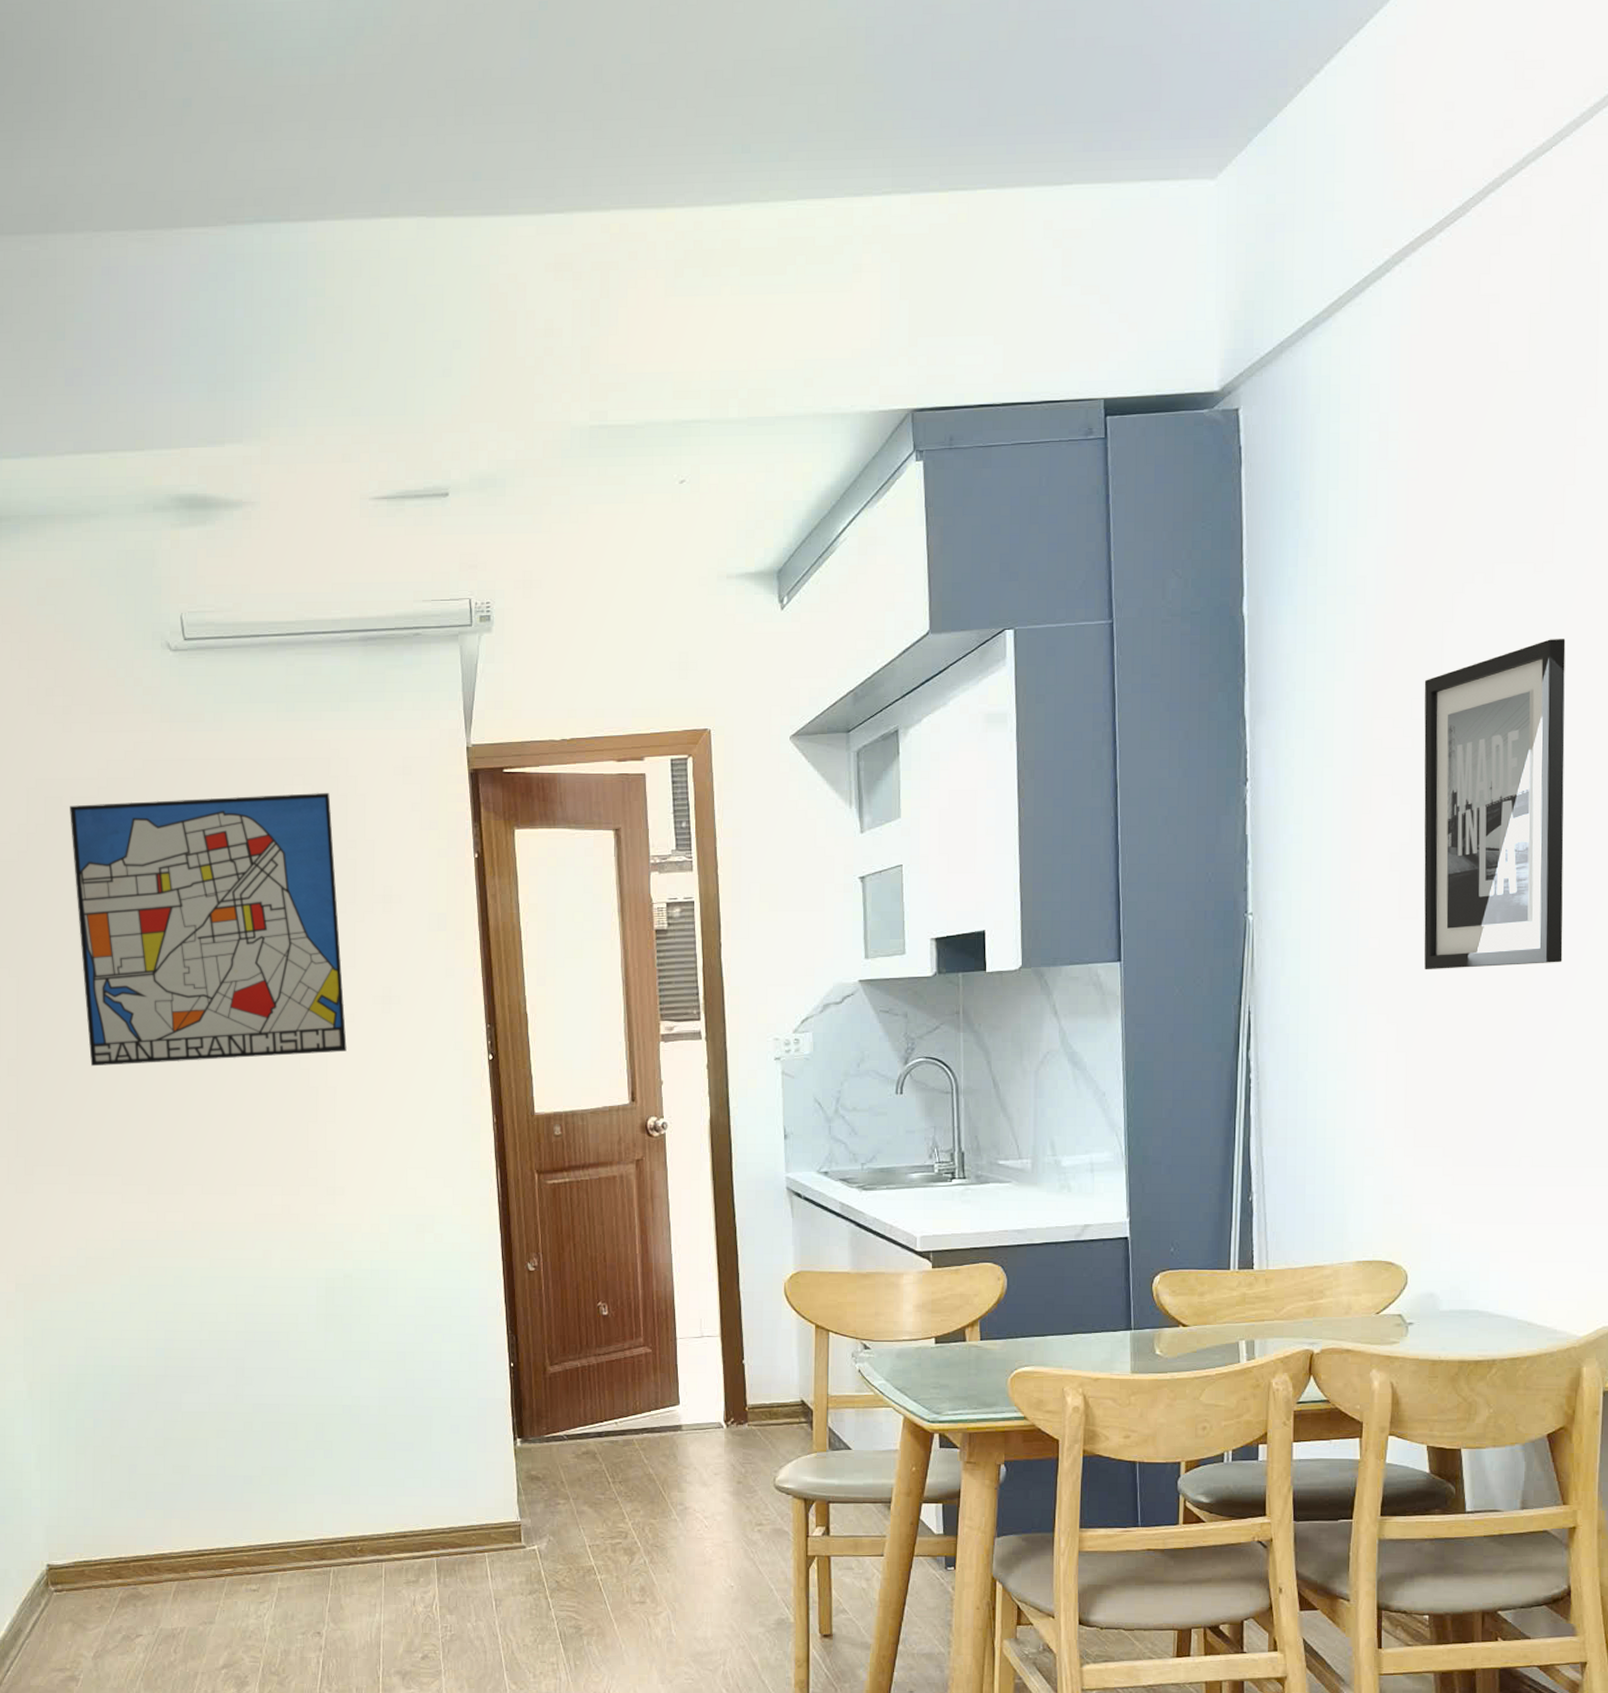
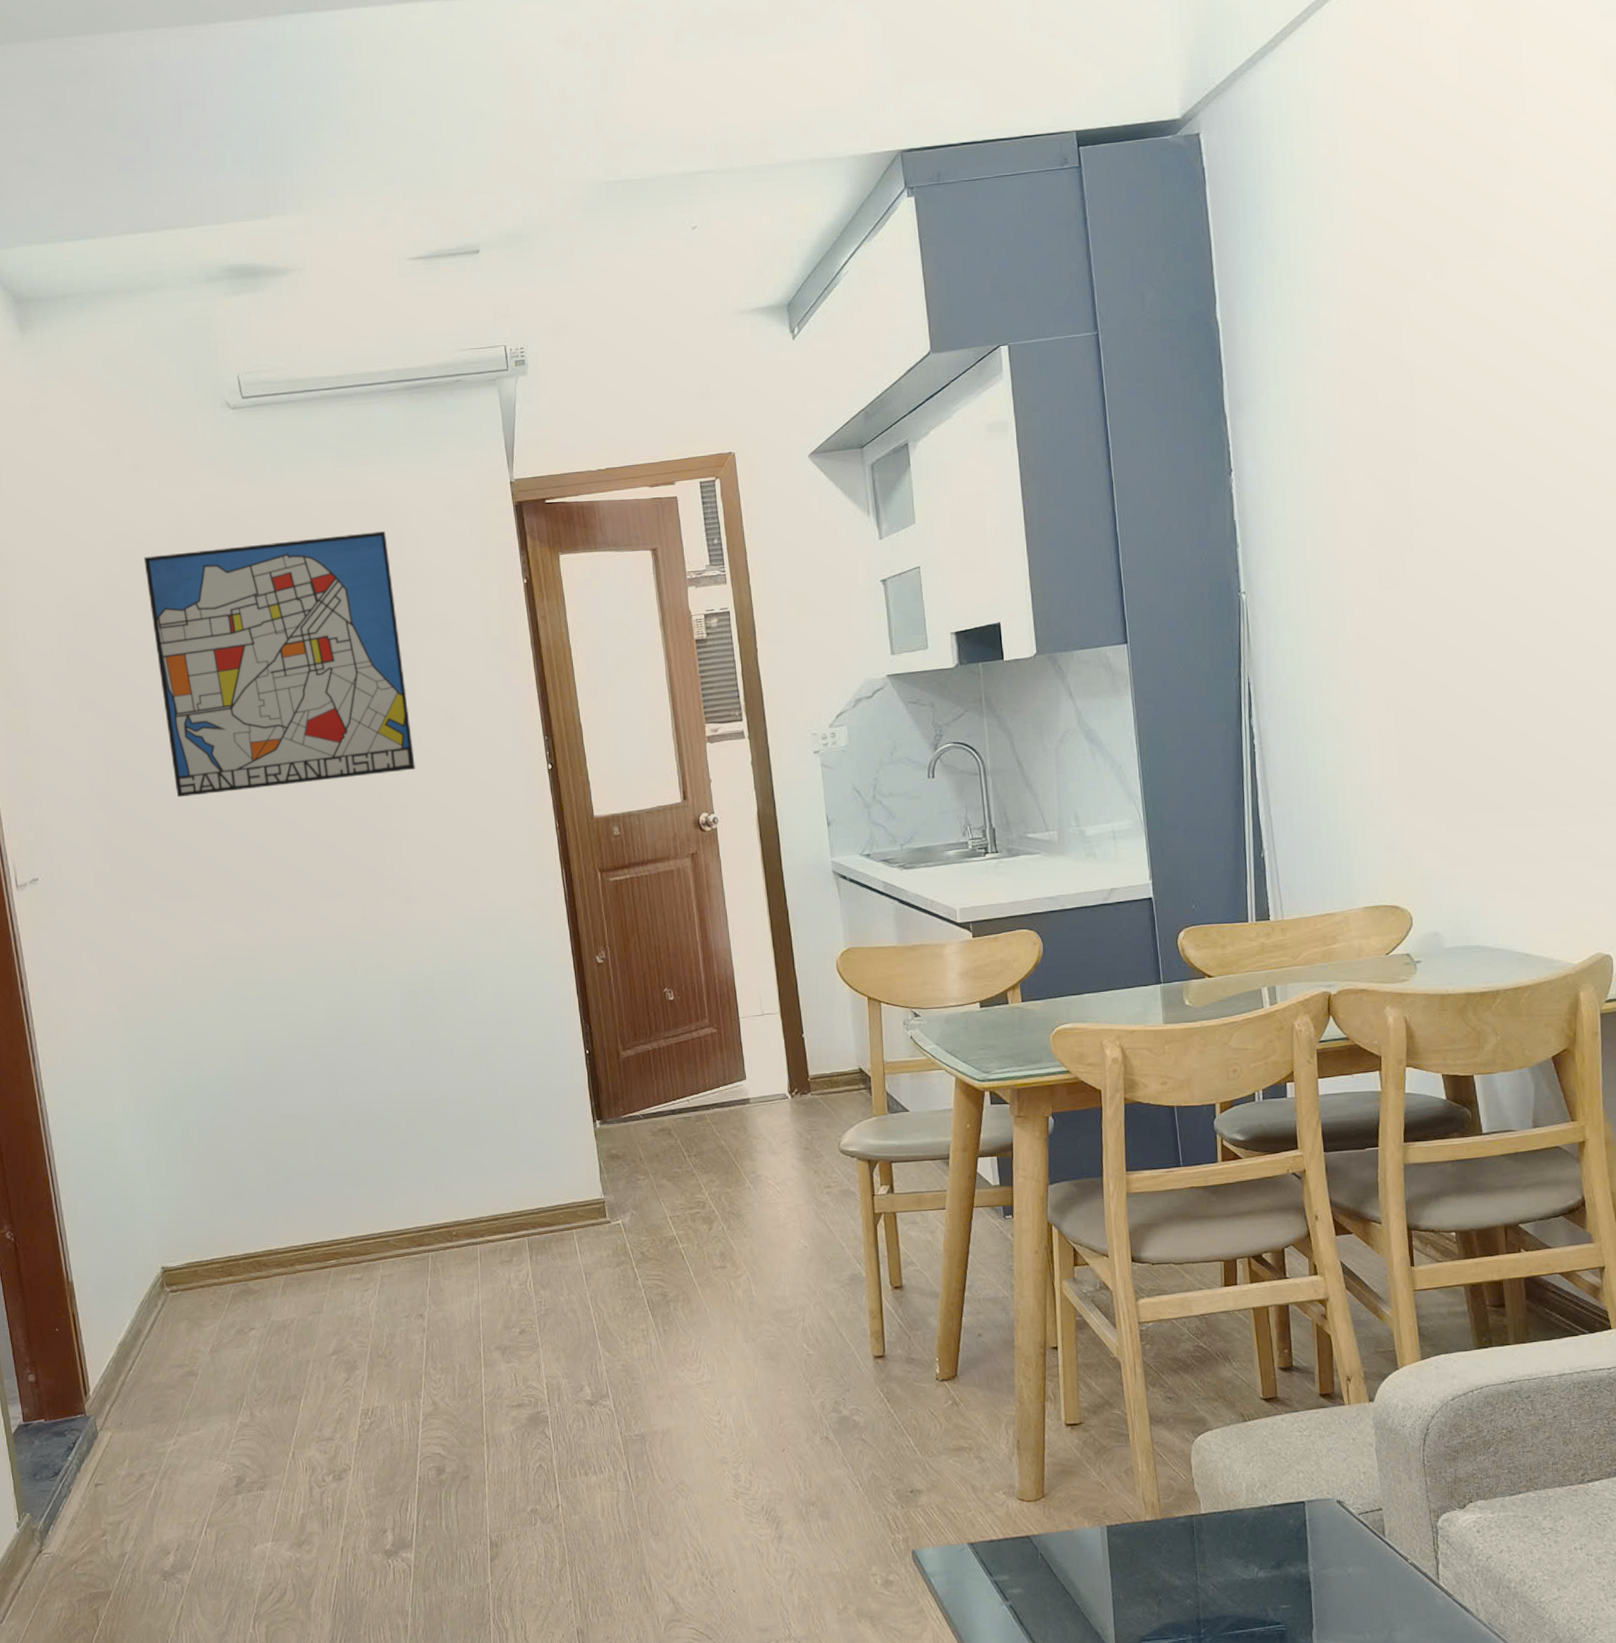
wall art: present [1424,639,1566,970] -> none [1387,325,1533,635]

